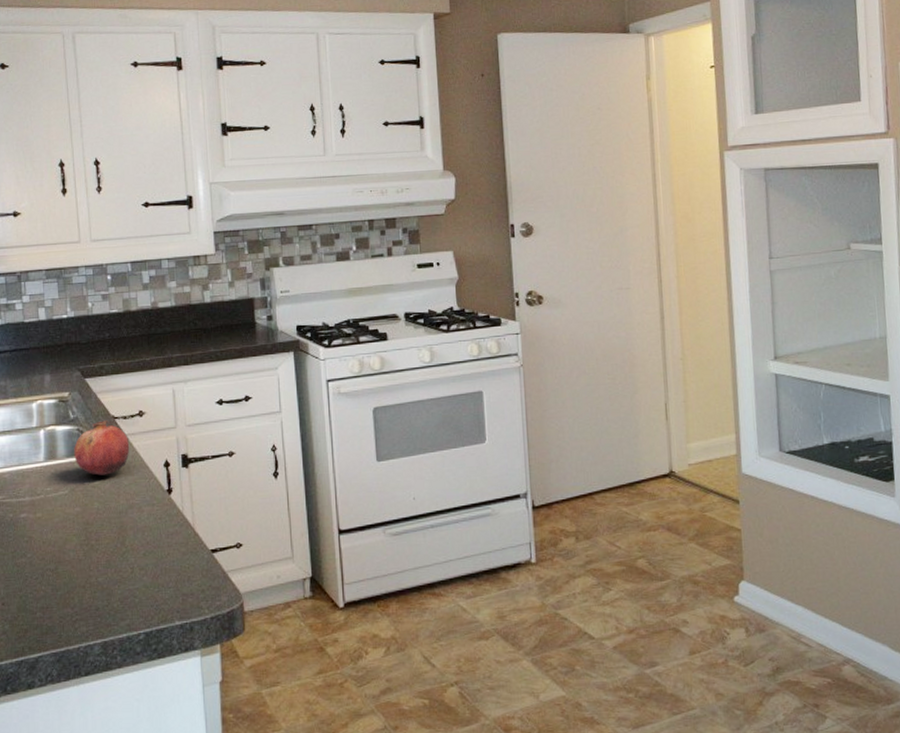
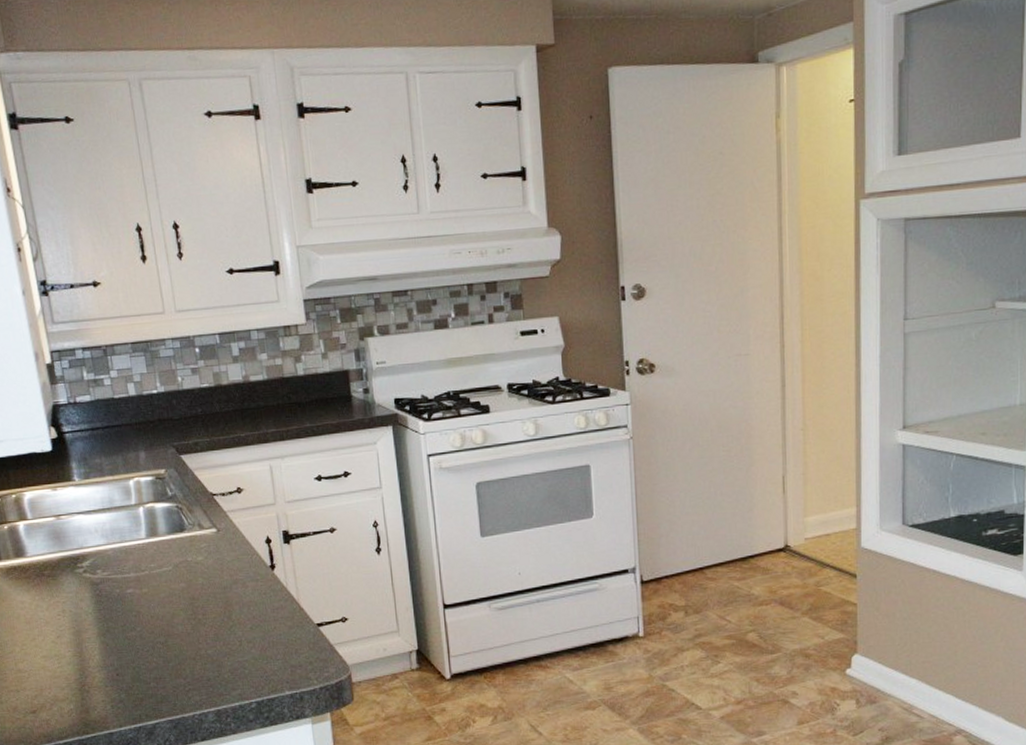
fruit: present [74,420,130,476] -> none [174,497,231,552]

